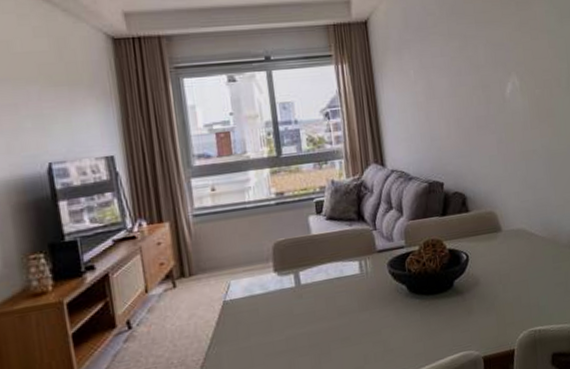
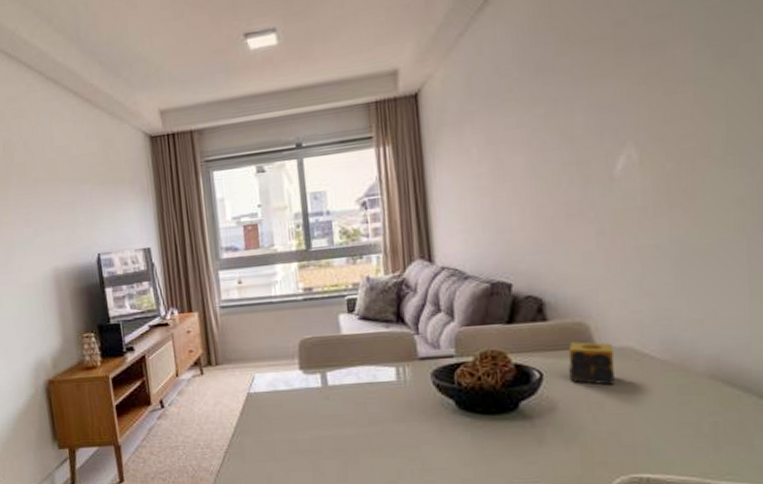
candle: none [484,226,515,261] -> present [568,342,616,385]

